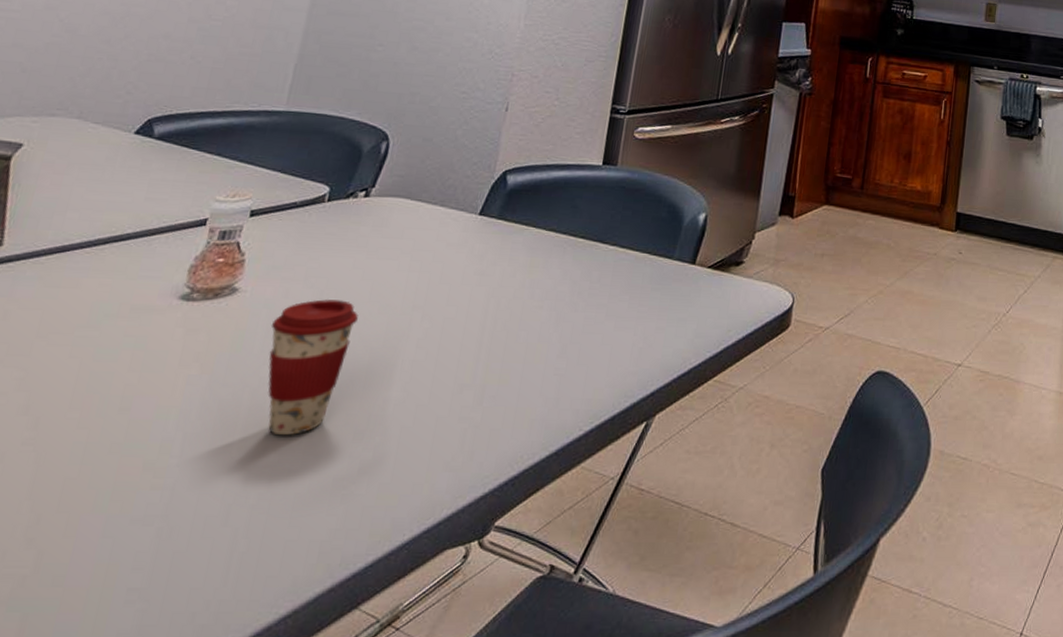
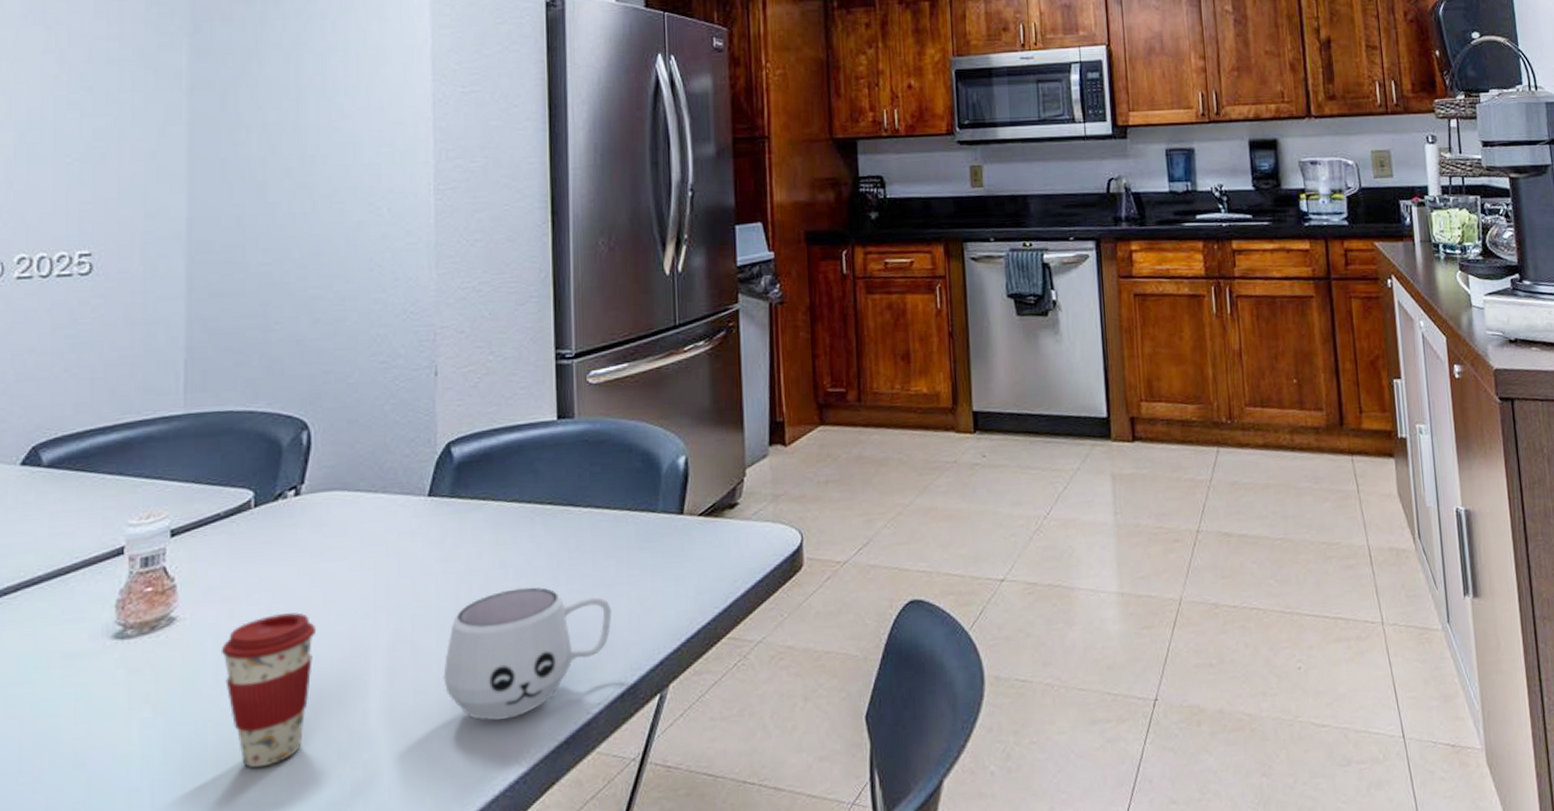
mug: none [460,308,619,425] -> present [443,587,612,721]

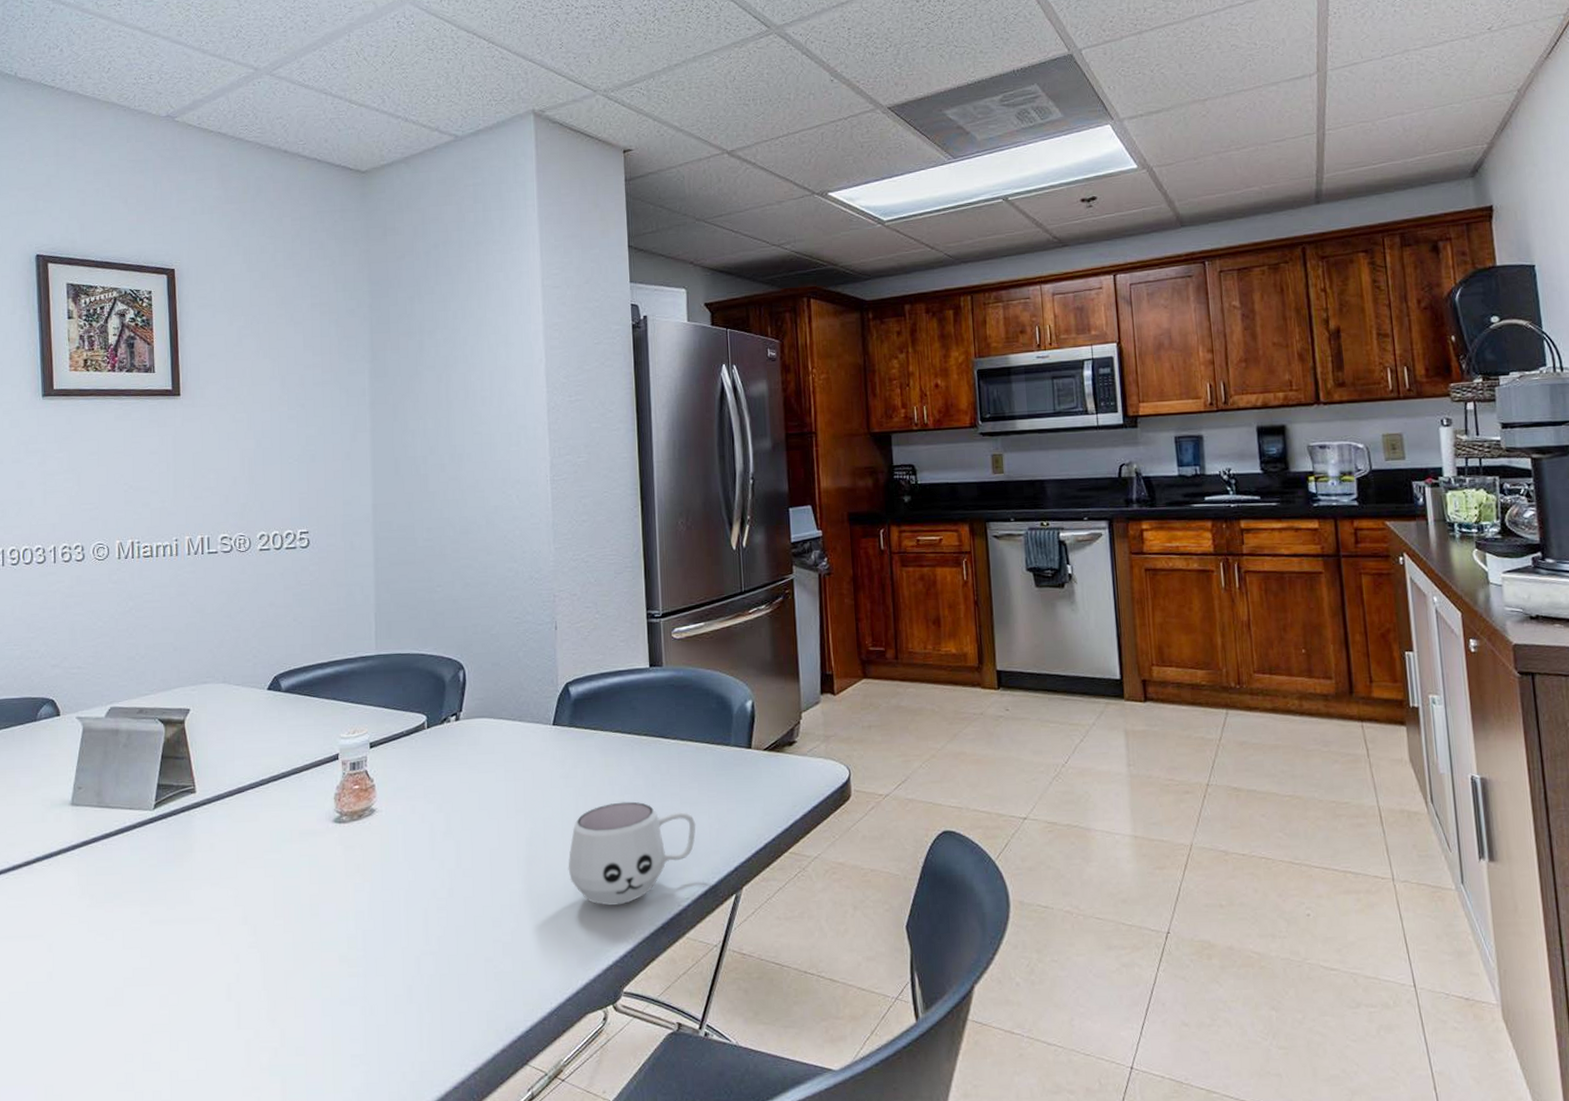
coffee cup: present [220,612,317,768] -> none [407,811,475,928]

